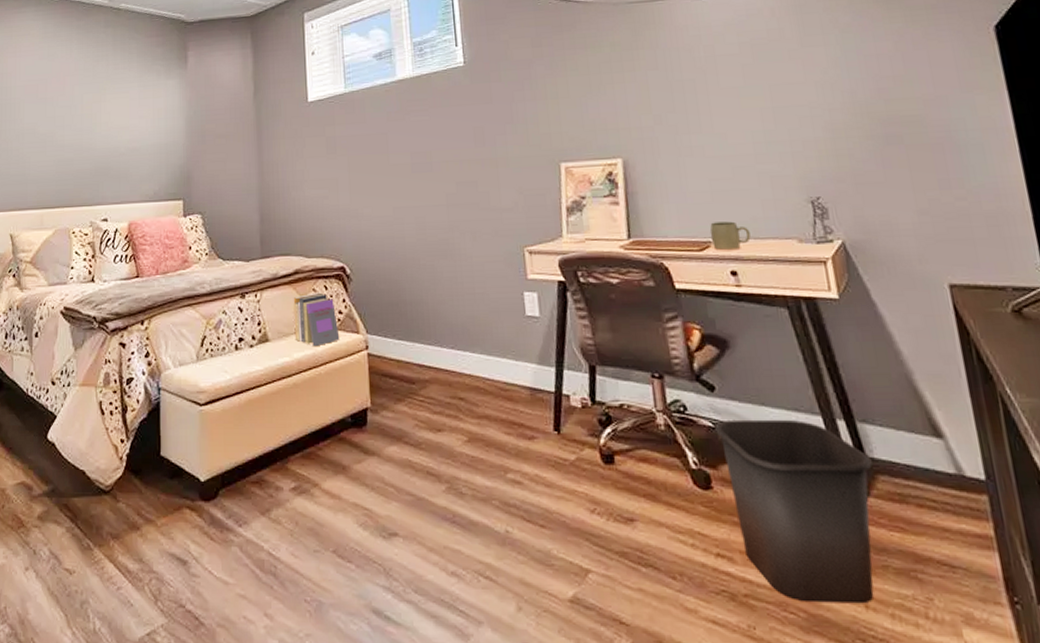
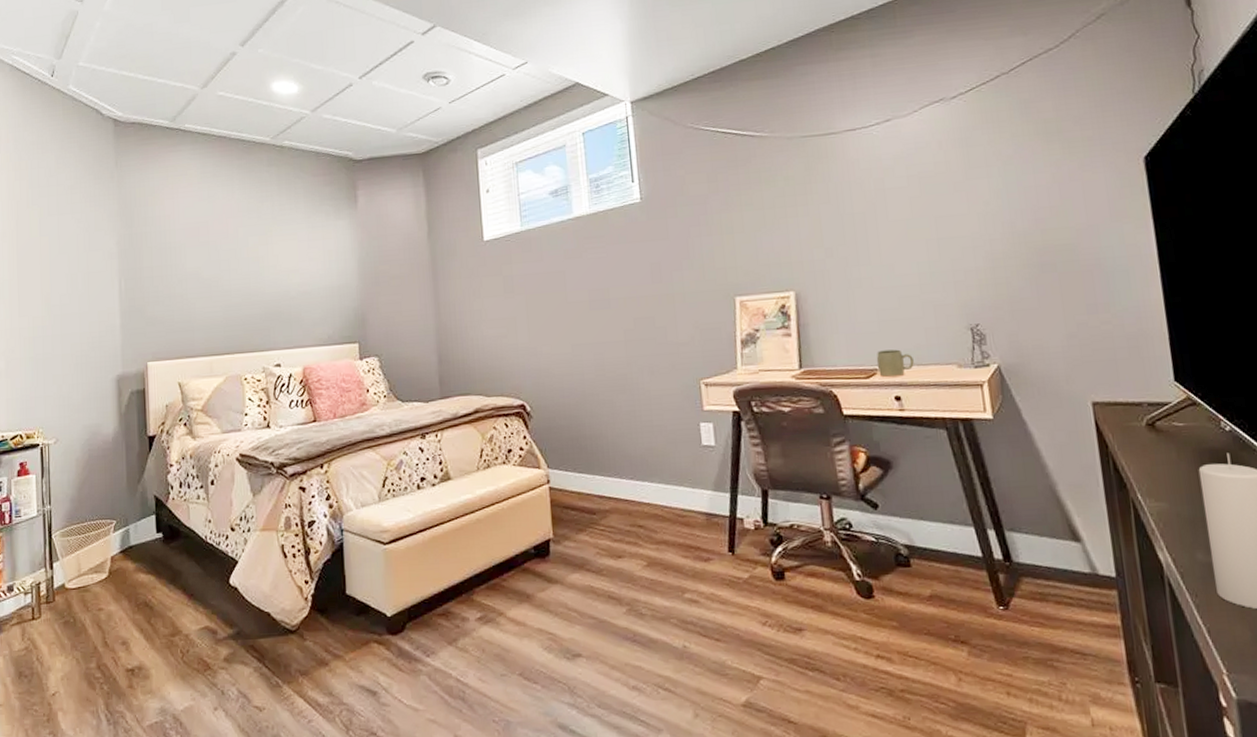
books: present [293,292,340,347] -> none [474,430,522,483]
waste bin: present [715,419,874,604] -> none [877,531,1018,693]

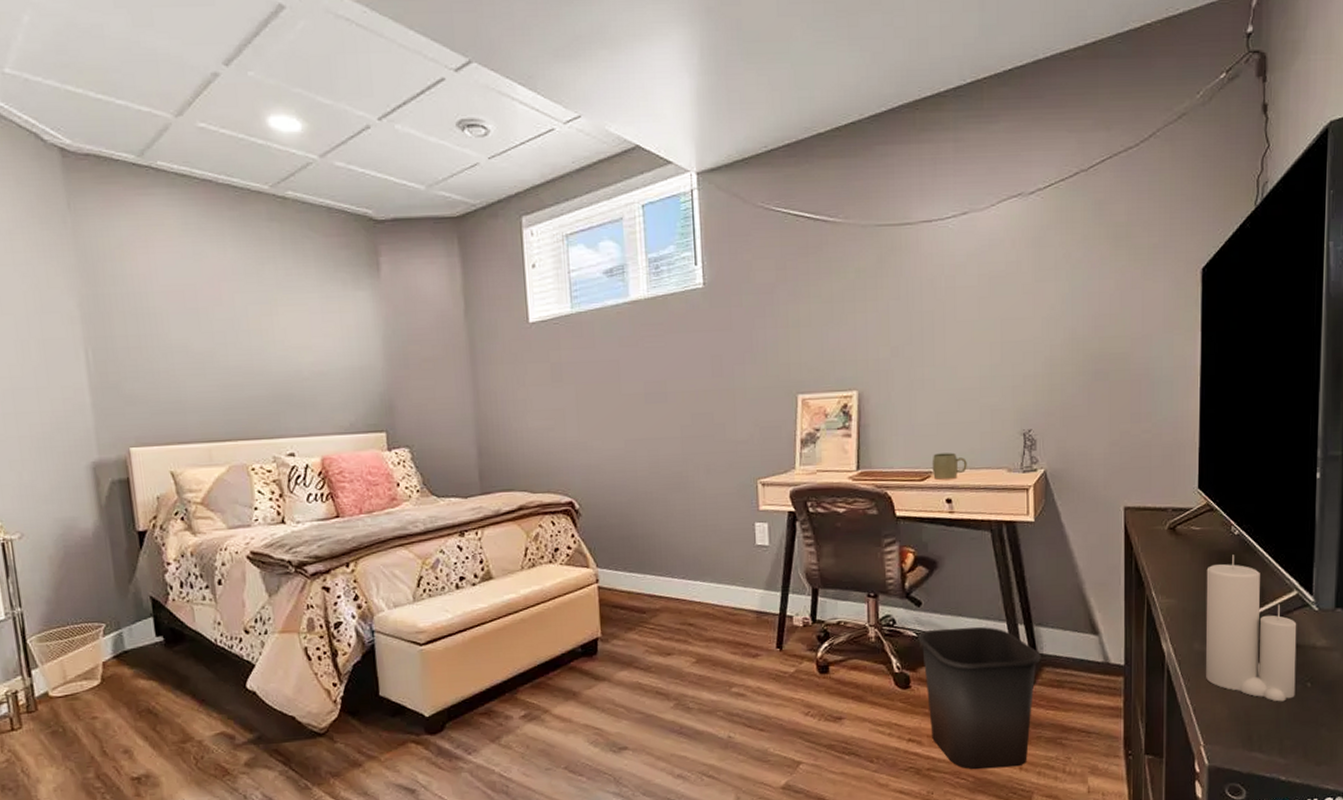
waste bin: none [877,531,1018,693] -> present [918,626,1041,770]

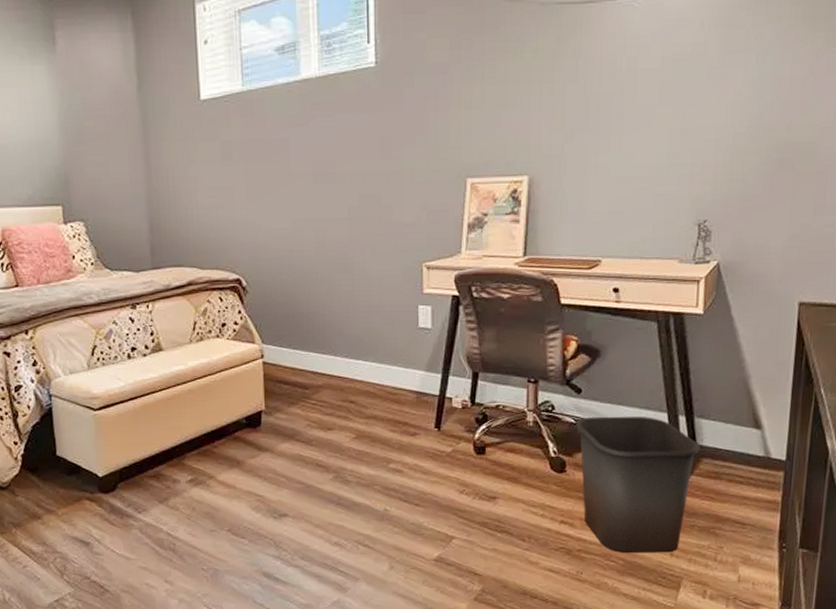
mug: present [932,452,967,481] -> none [600,241,637,270]

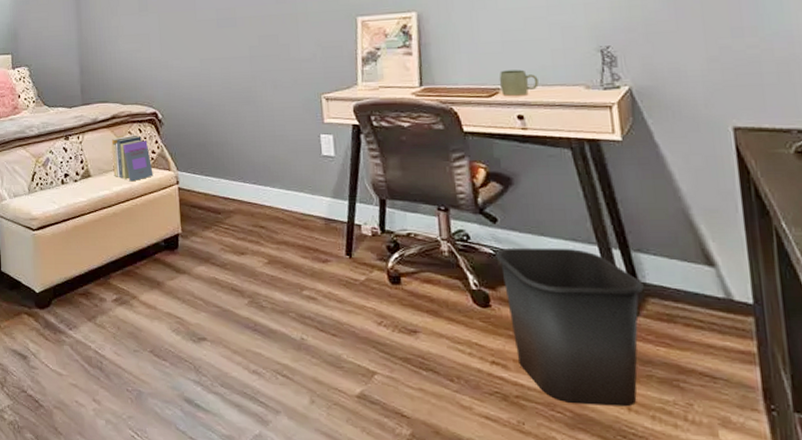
books: none [187,304,235,356] -> present [111,135,153,182]
mug: none [600,241,637,270] -> present [499,69,539,97]

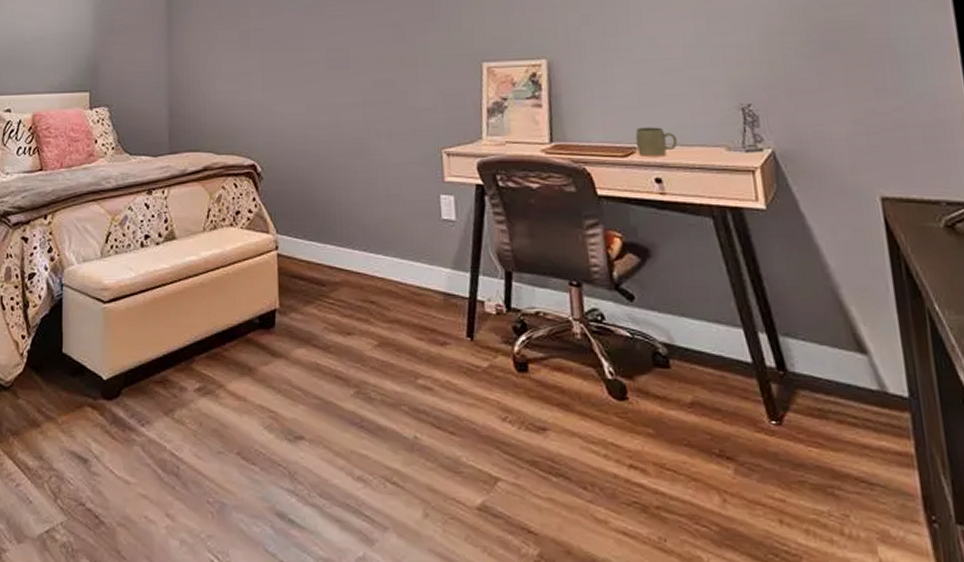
books: present [111,135,153,182] -> none [201,190,249,246]
waste bin: present [495,247,644,407] -> none [633,330,793,519]

